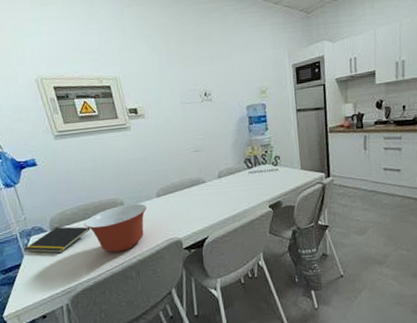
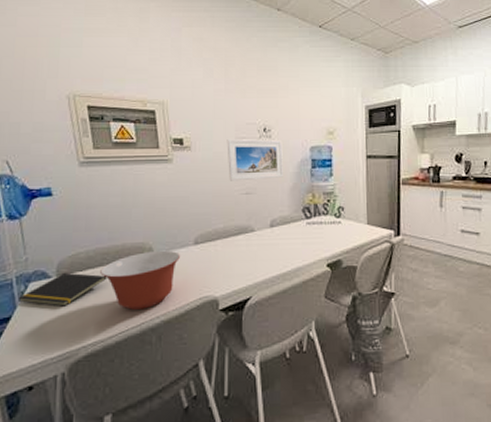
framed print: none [174,102,225,142] -> present [227,139,283,181]

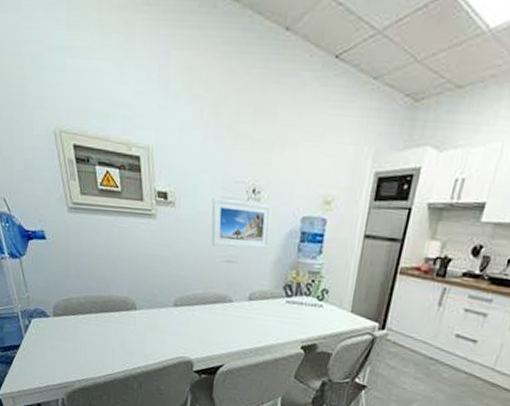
notepad: present [17,272,107,307] -> none [24,314,96,344]
mixing bowl: present [100,250,180,310] -> none [90,306,160,359]

